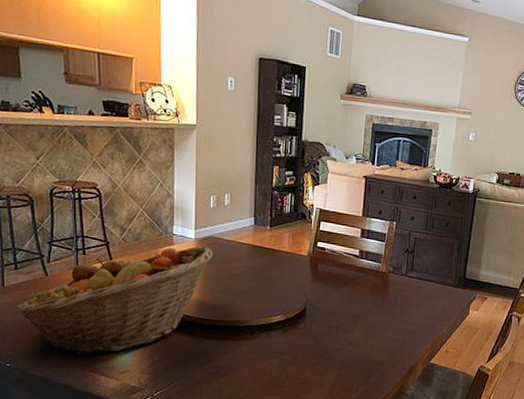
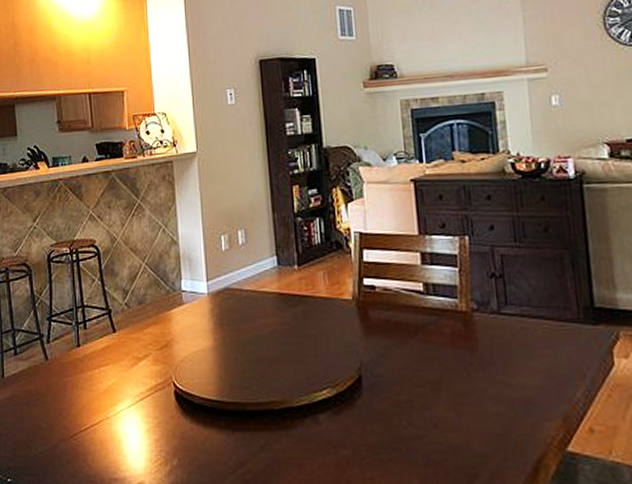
fruit basket: present [15,246,214,355] -> none [15,302,232,463]

